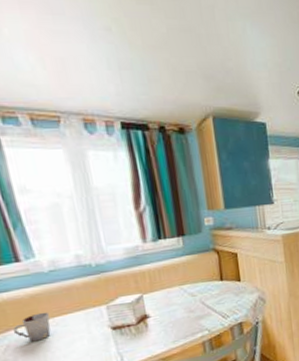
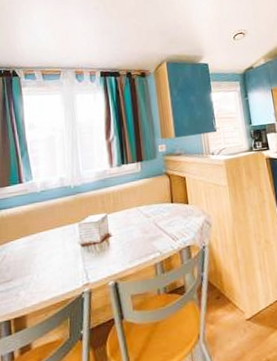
cup: present [14,312,51,342] -> none [11,227,37,254]

